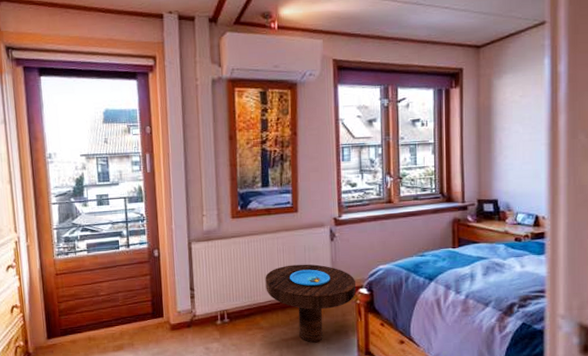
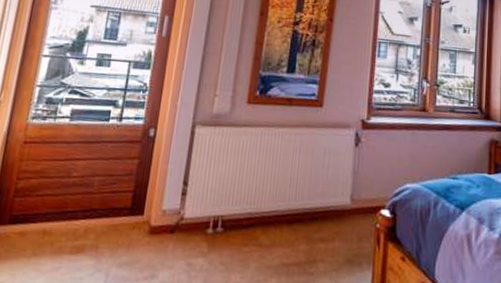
side table: present [265,264,356,343] -> none [273,168,378,273]

